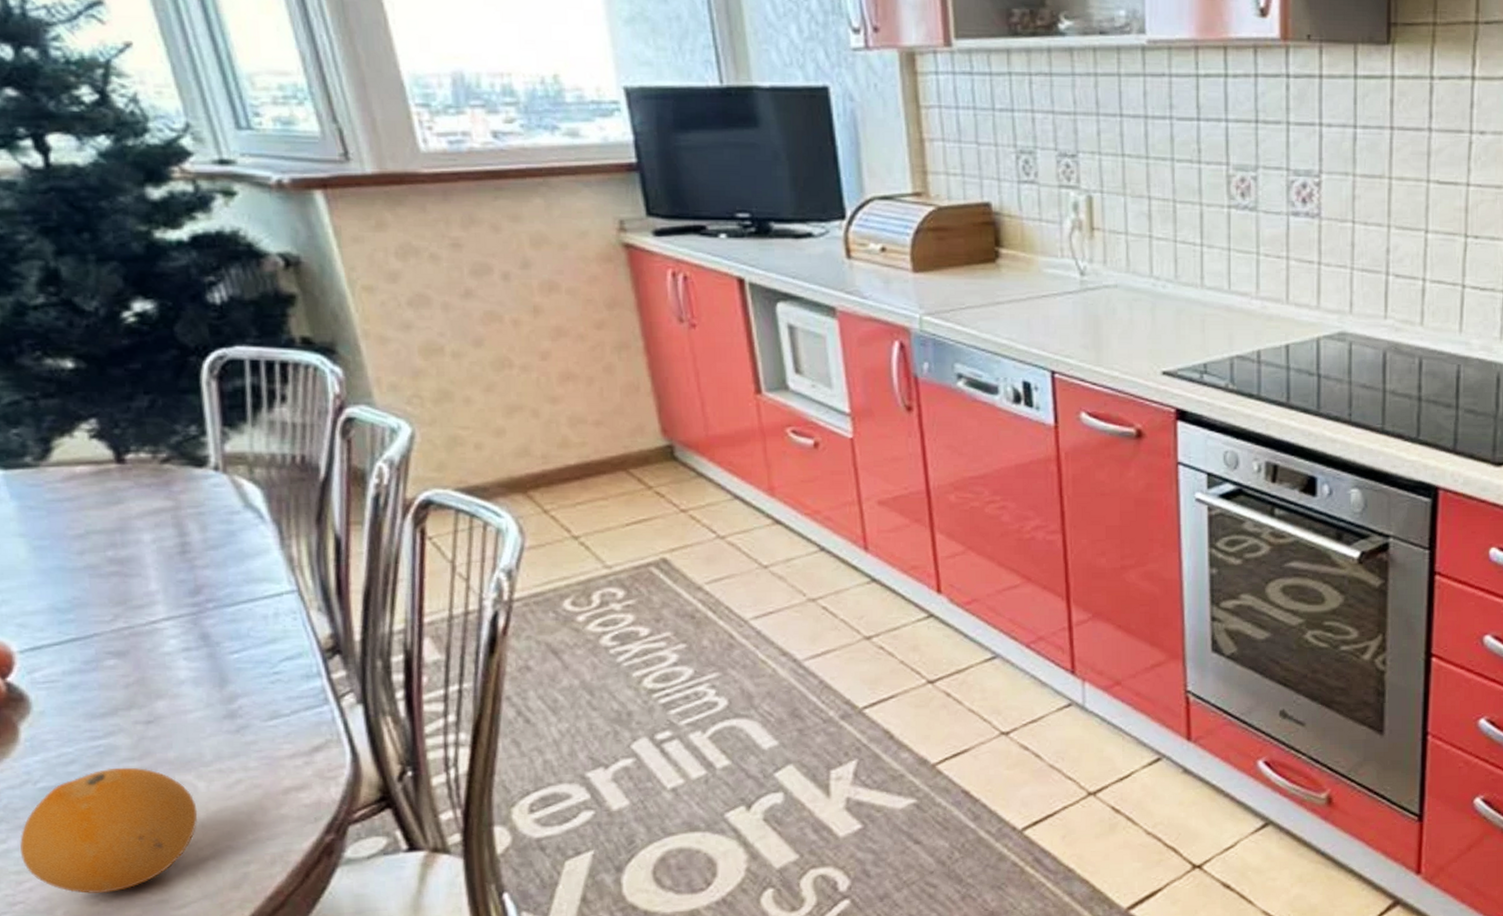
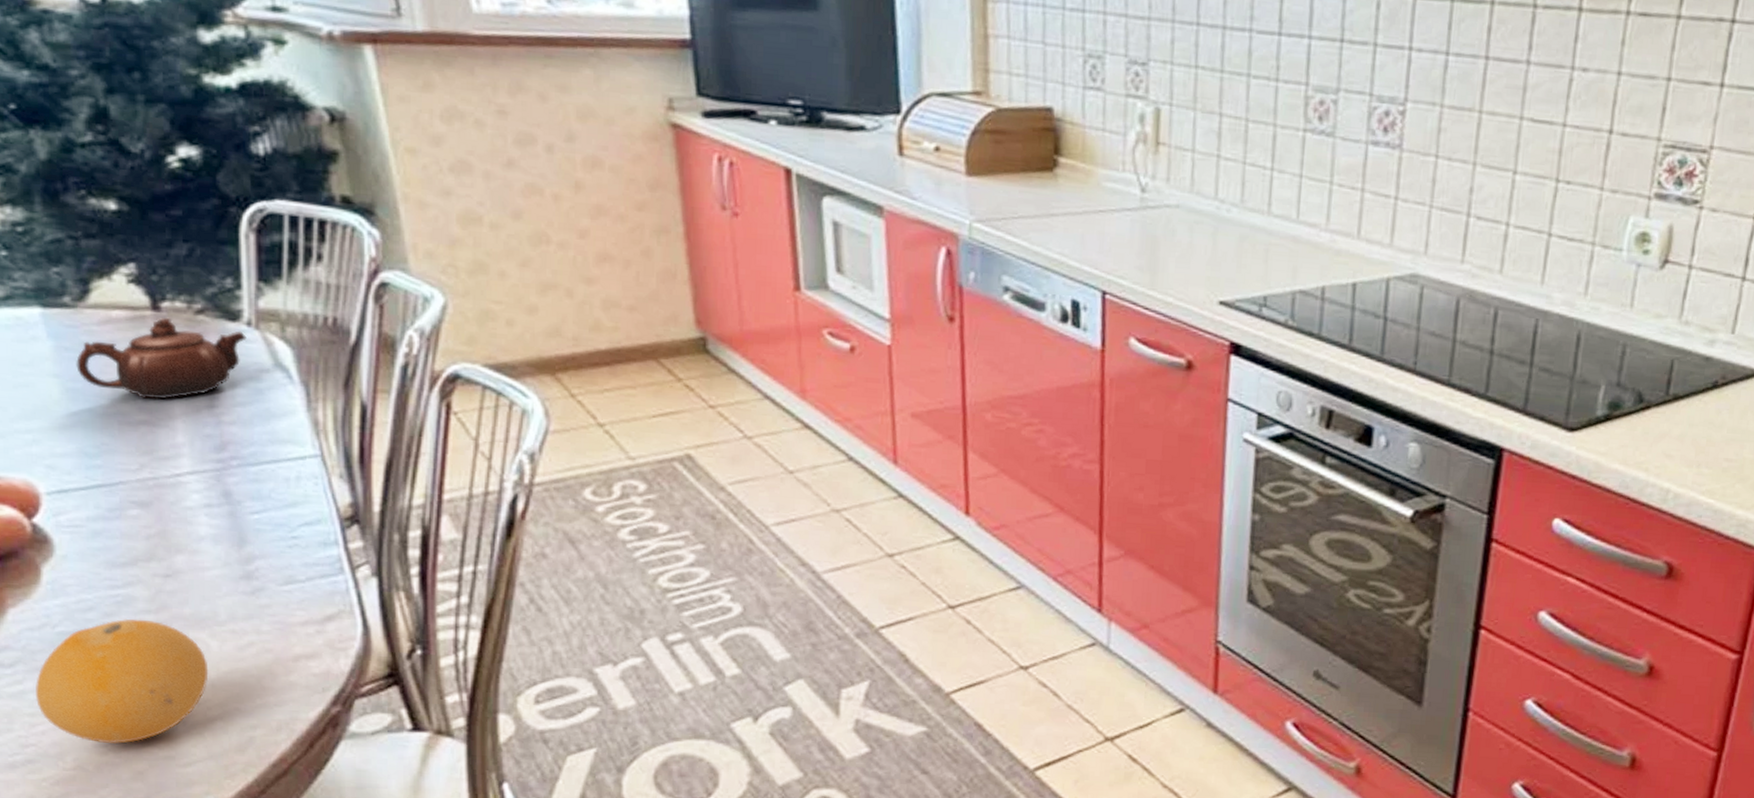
teapot: none [42,469,215,551] -> present [76,317,247,400]

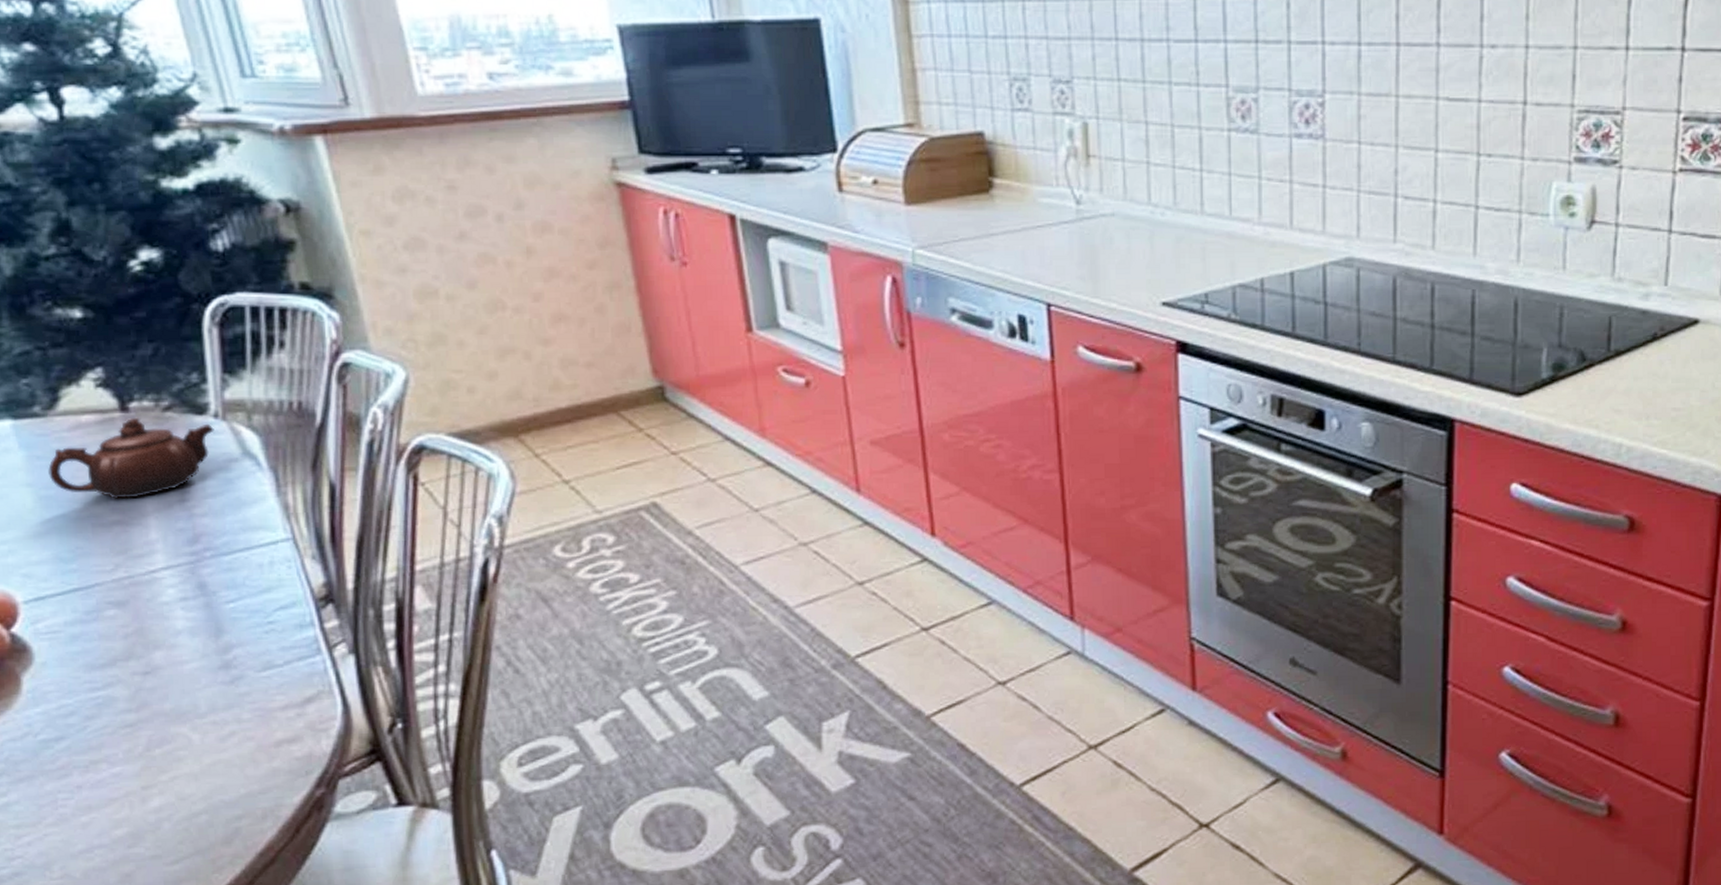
fruit: present [36,618,209,744] -> none [20,719,192,848]

